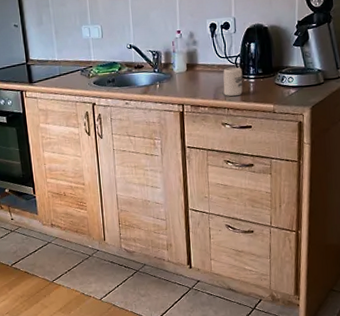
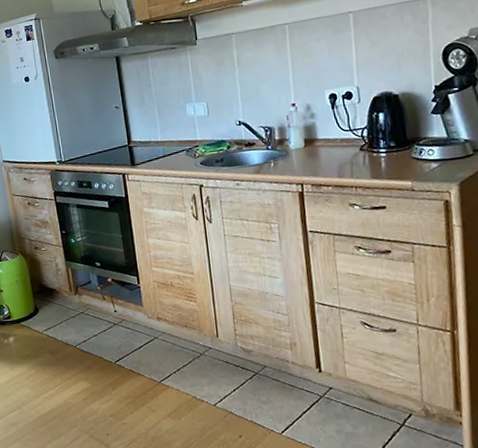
cup: present [223,67,243,97] -> none [347,140,373,174]

